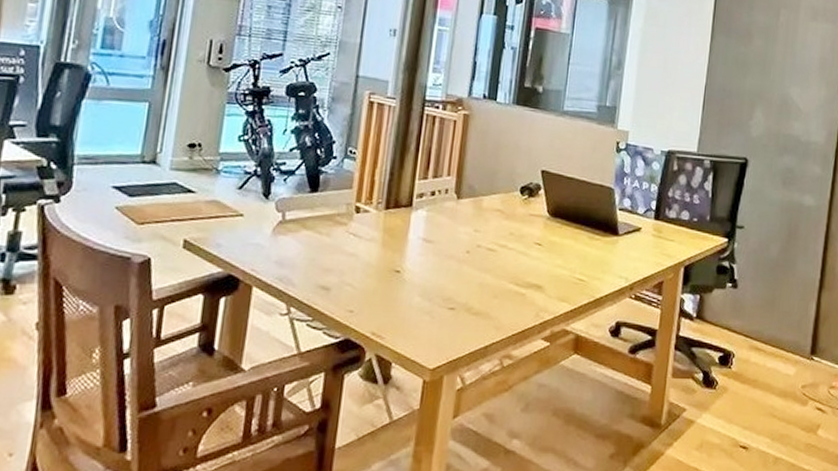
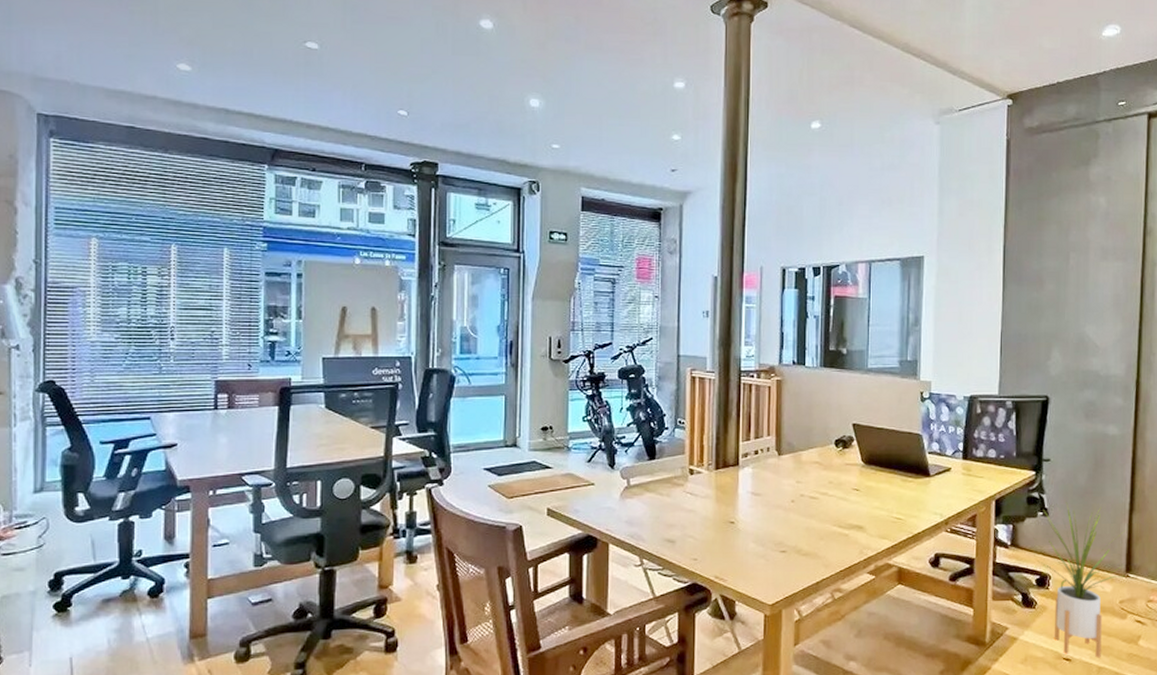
house plant: none [721,274,813,447] -> present [1034,502,1125,658]

